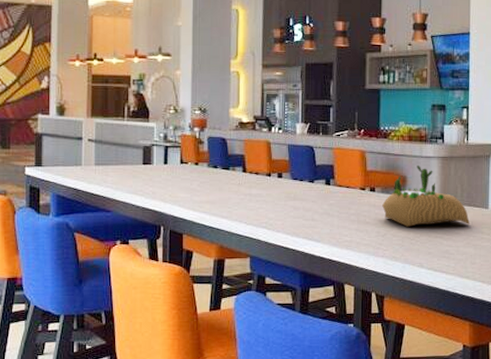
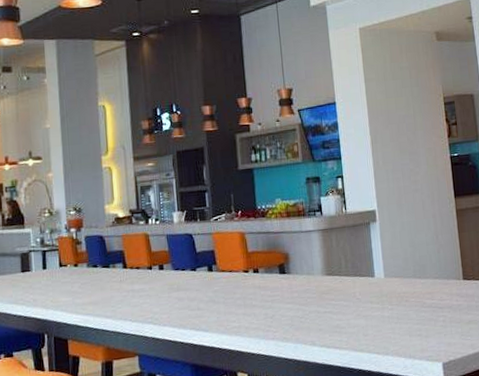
succulent planter: present [382,164,470,227] -> none [267,240,357,305]

